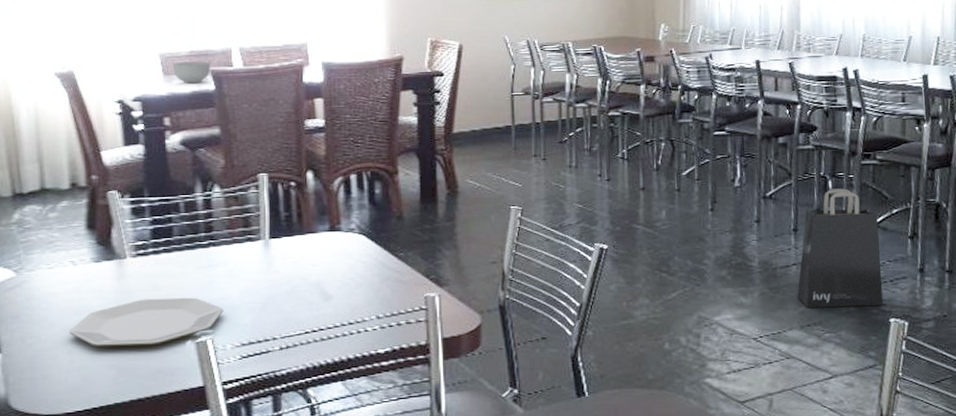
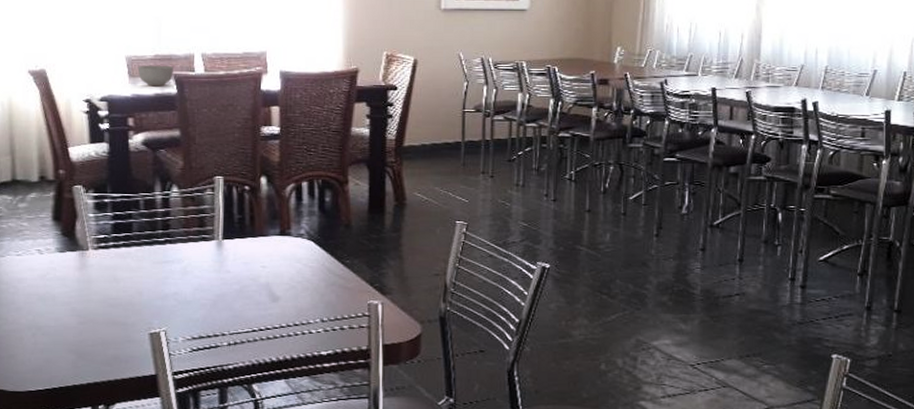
plate: present [69,297,224,348] -> none [34,289,177,334]
shopping bag: present [797,188,883,308] -> none [738,221,827,342]

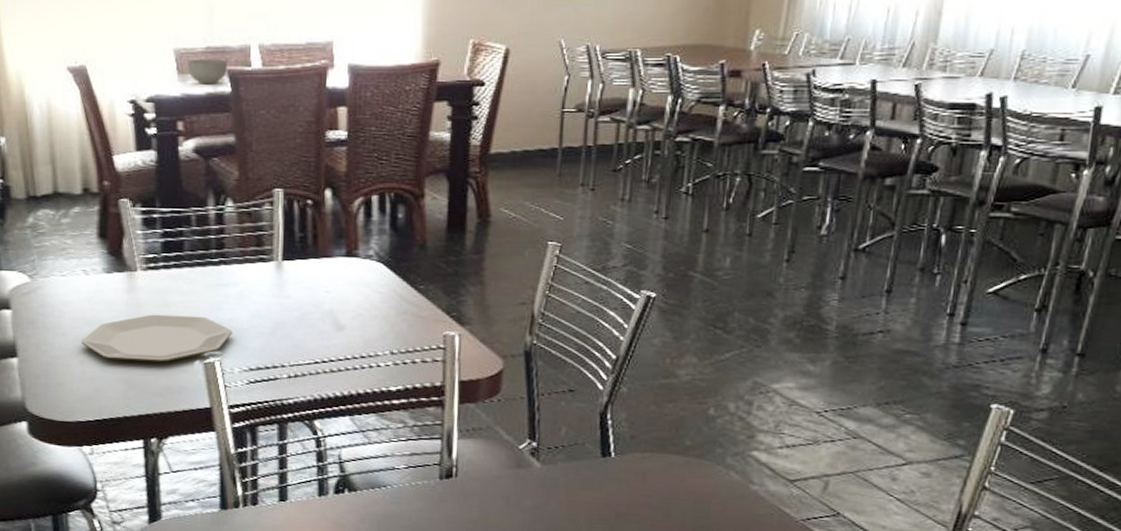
plate: none [34,289,177,334] -> present [81,314,233,363]

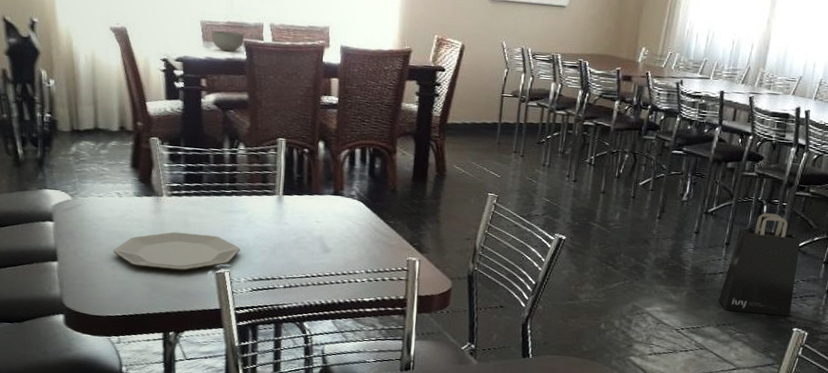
shopping bag: none [878,245,1000,389] -> present [718,213,801,317]

